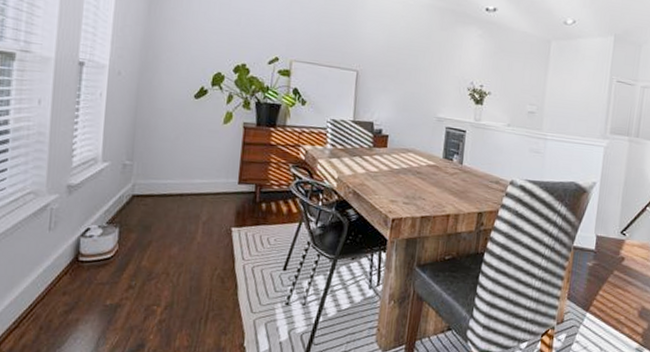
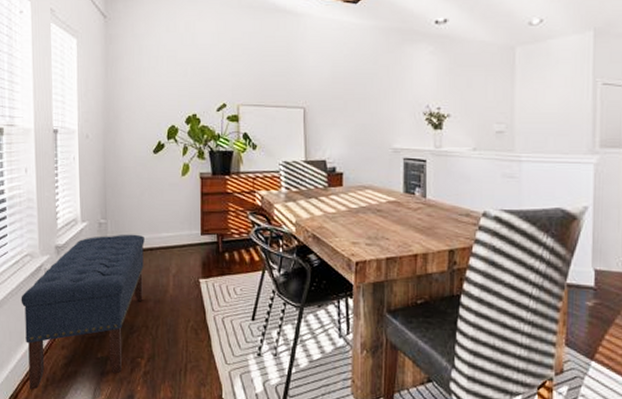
bench: none [16,178,175,339] -> present [21,234,145,390]

